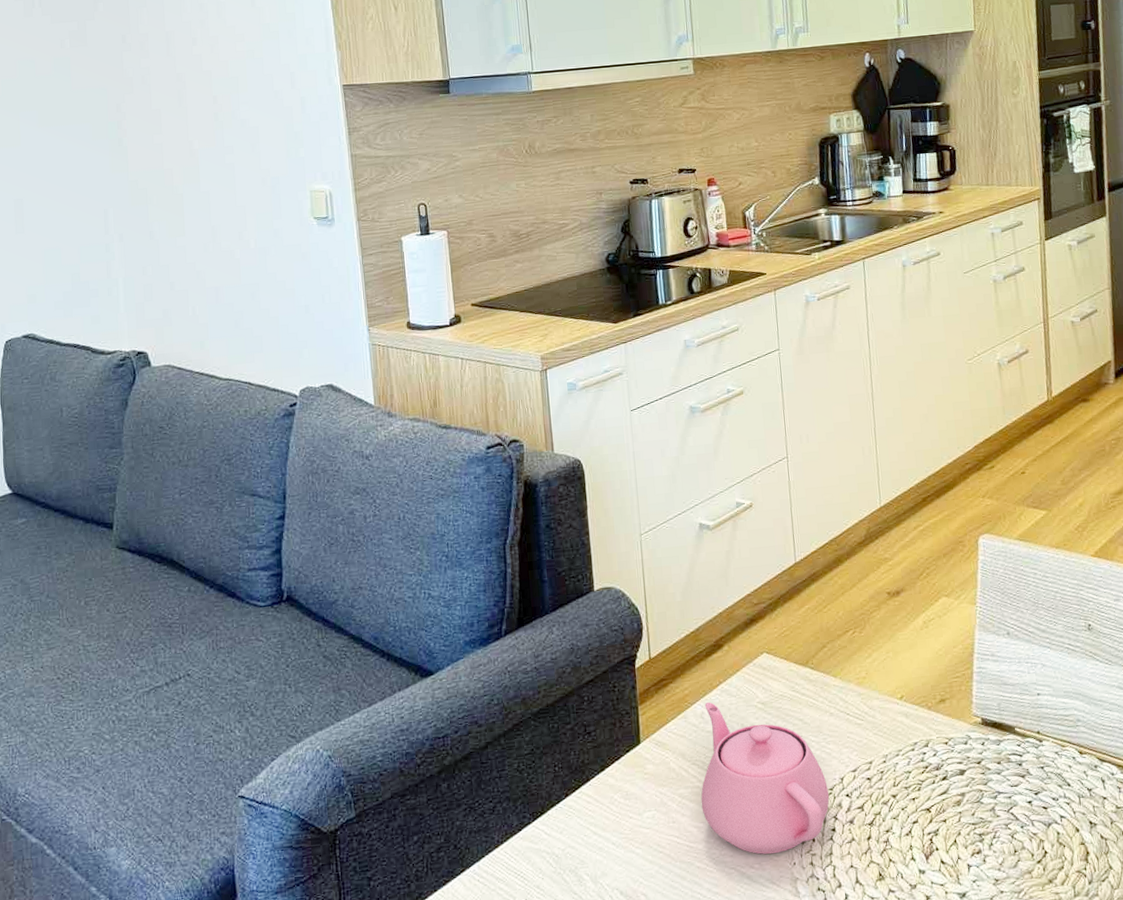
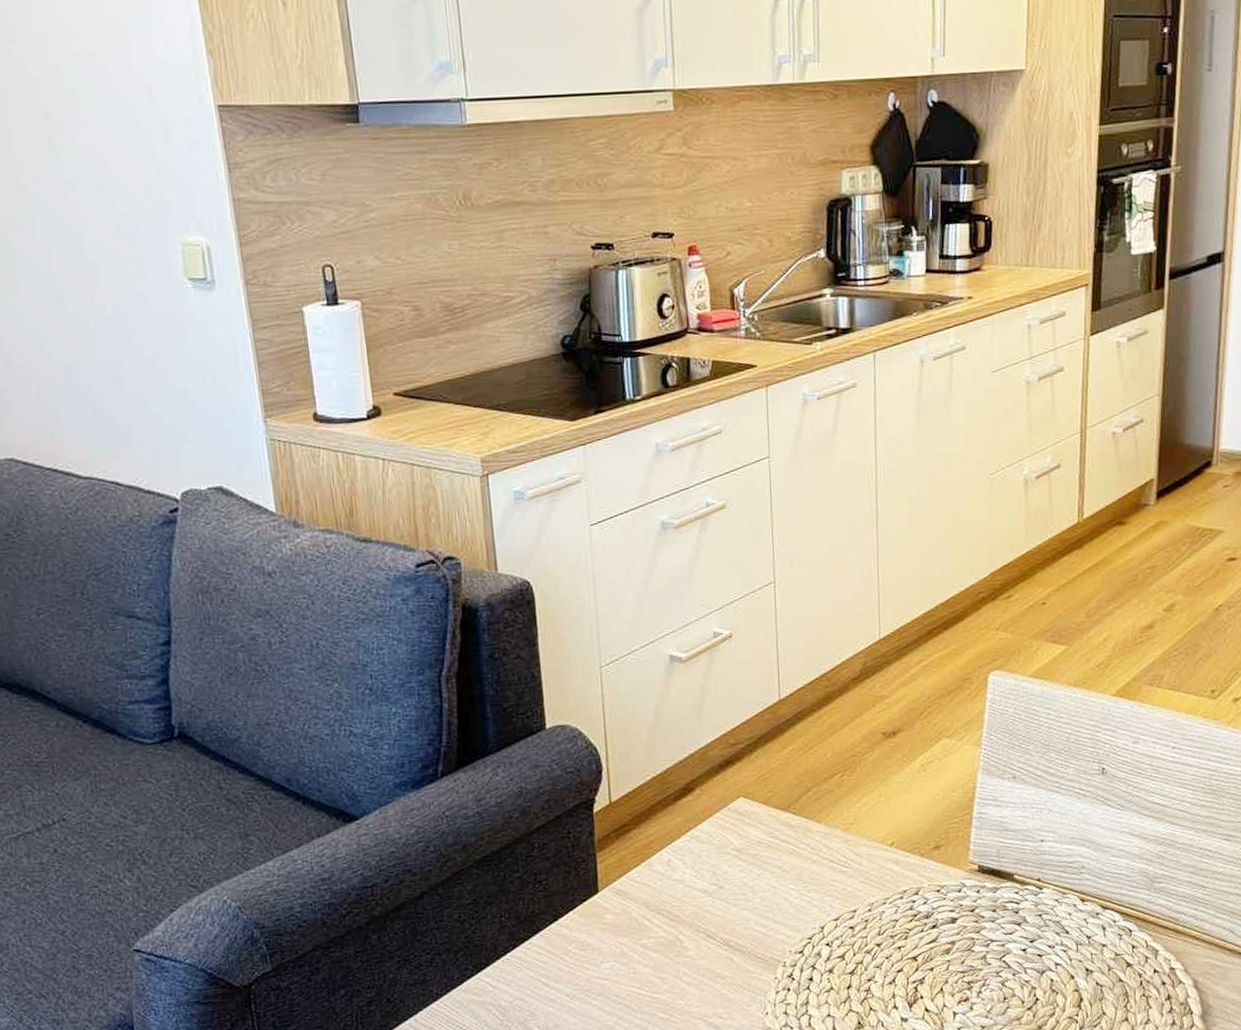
teapot: present [701,701,830,854] -> none [665,848,808,1005]

